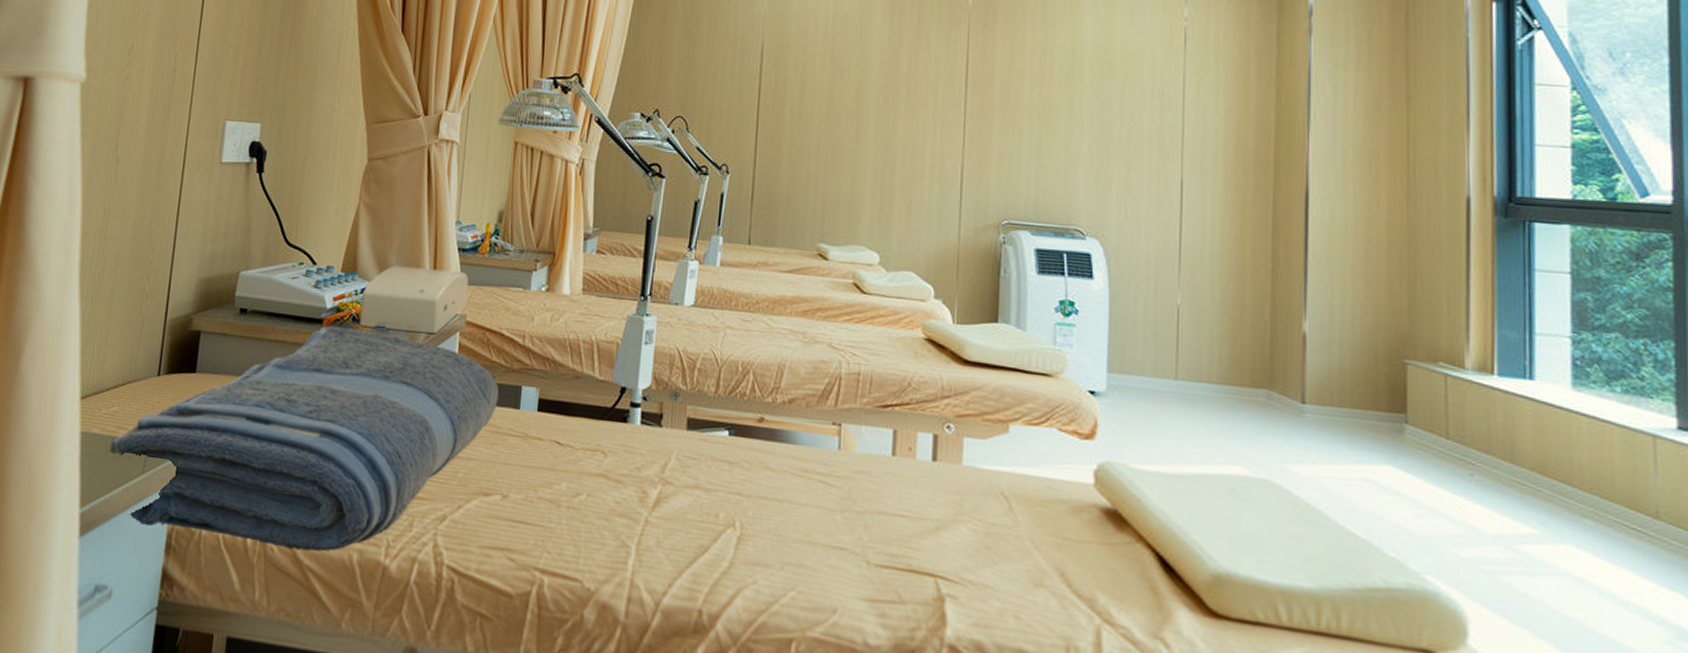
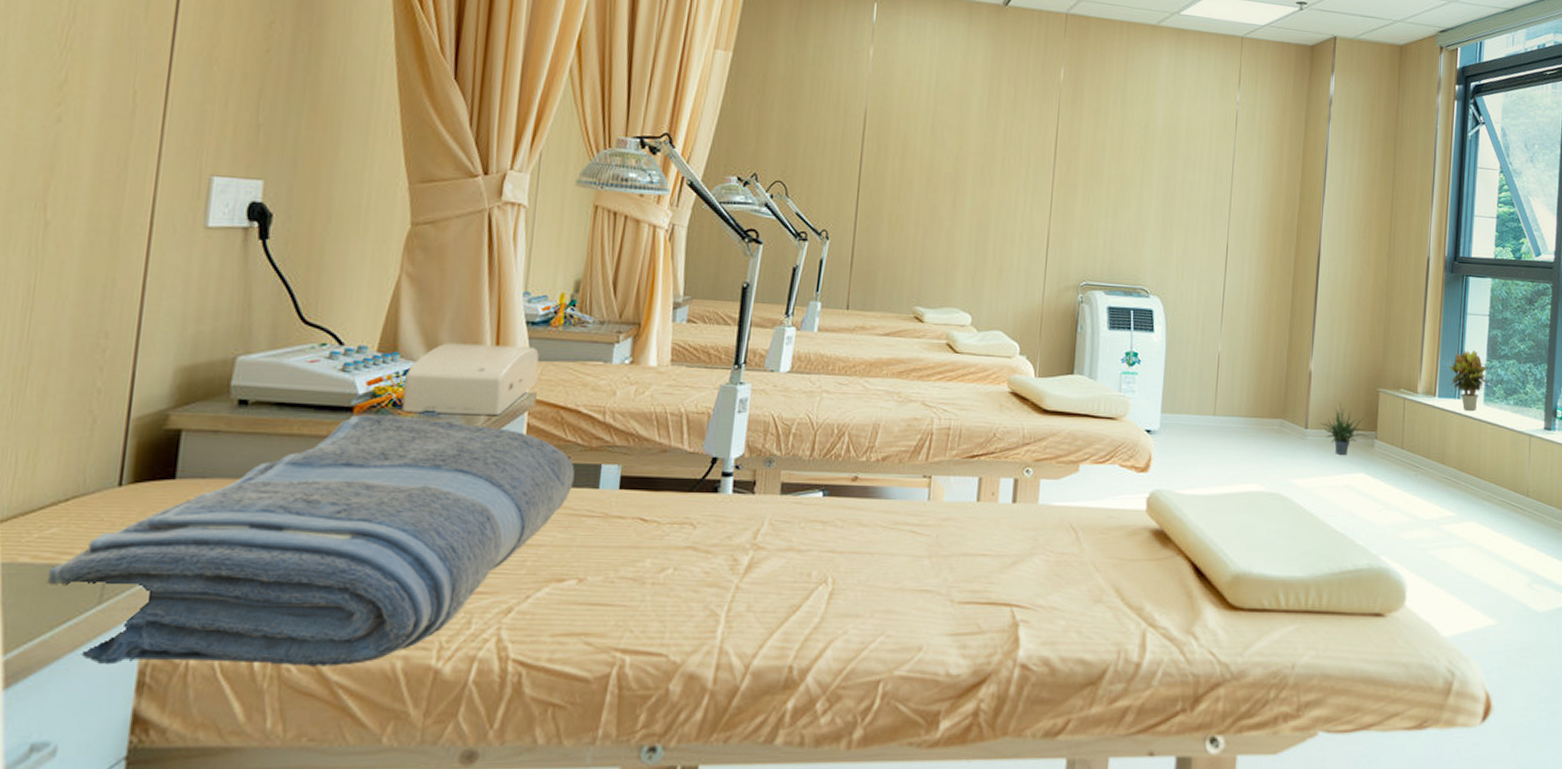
potted plant: none [1323,372,1395,440] -> present [1321,401,1369,455]
potted plant: none [1509,317,1580,397] -> present [1448,350,1490,410]

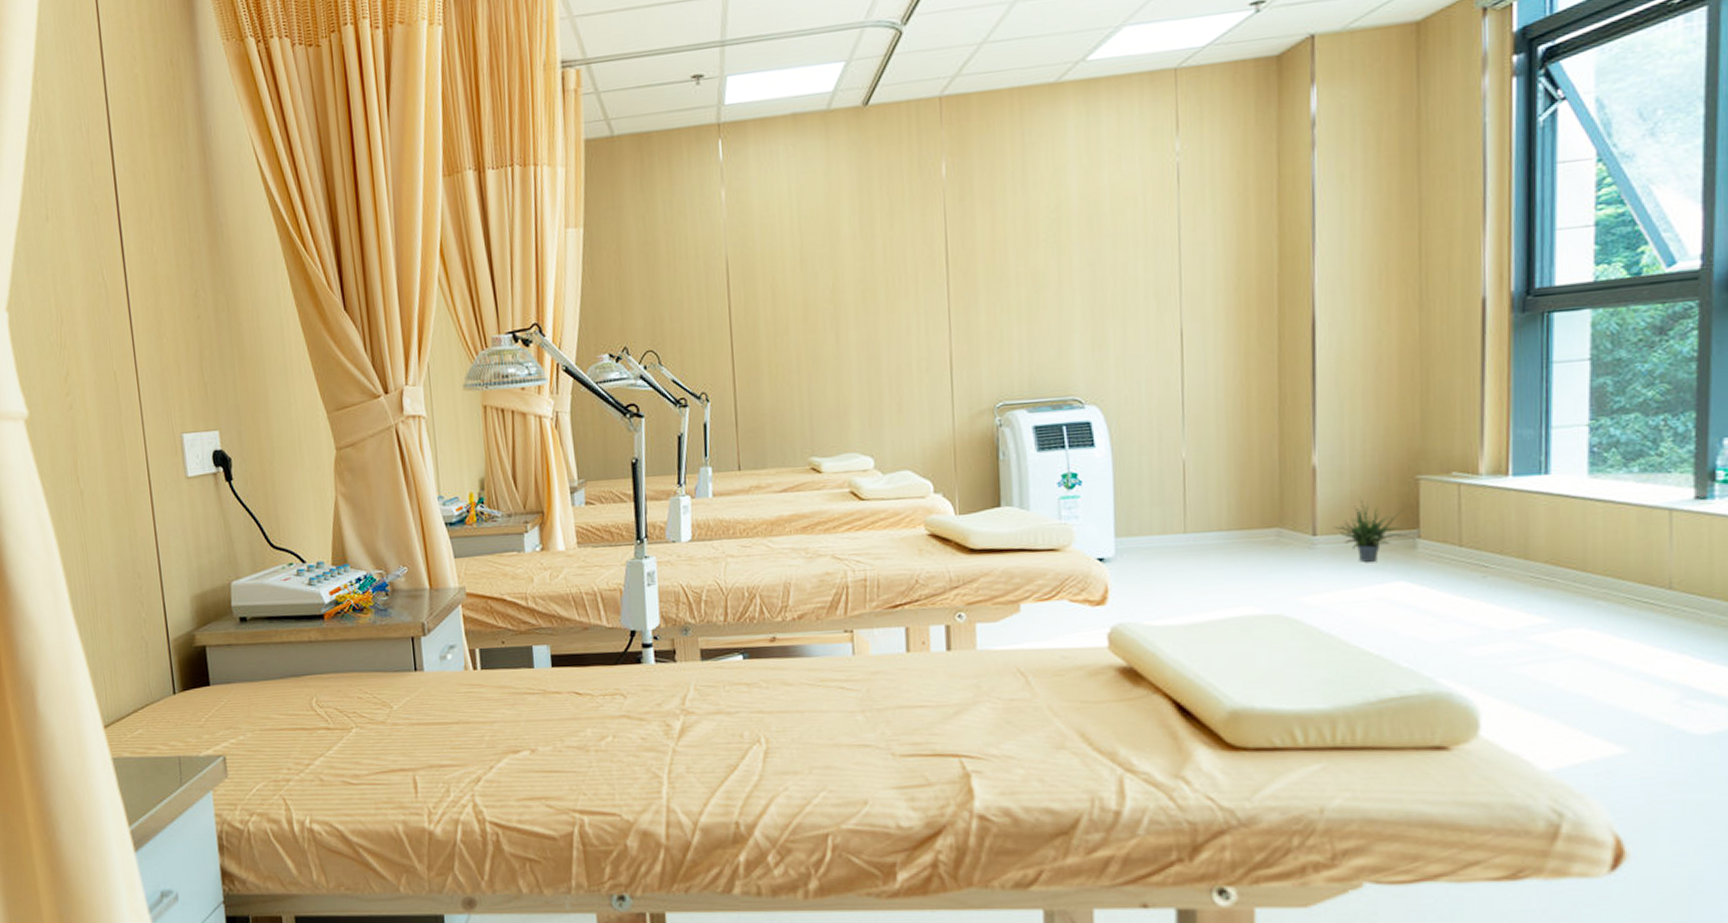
towel: present [47,414,575,667] -> none [142,618,512,833]
tissue dispenser: present [402,343,539,415] -> none [357,545,465,615]
potted plant: present [1448,350,1490,410] -> none [1525,409,1597,488]

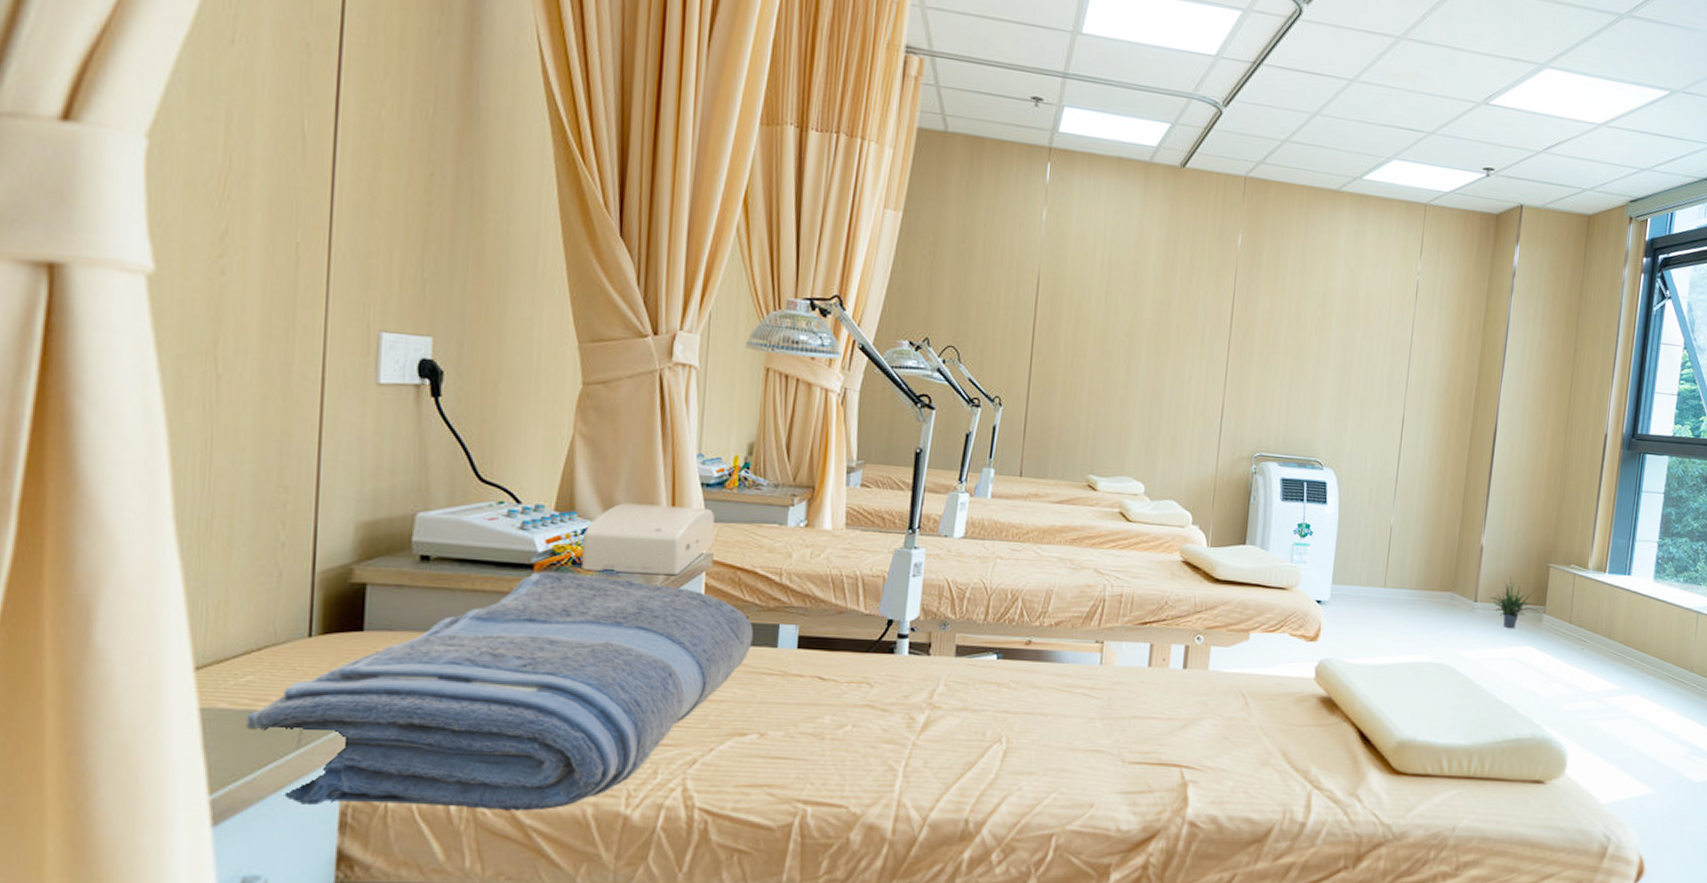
towel: none [142,618,512,833] -> present [246,571,753,811]
tissue dispenser: none [357,545,465,615] -> present [582,503,715,575]

